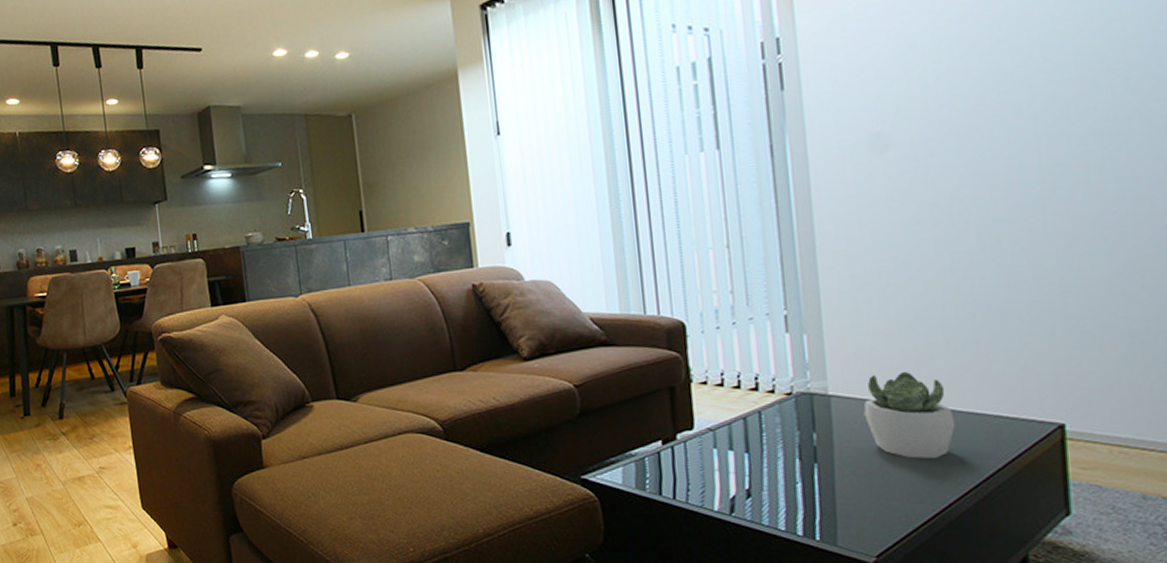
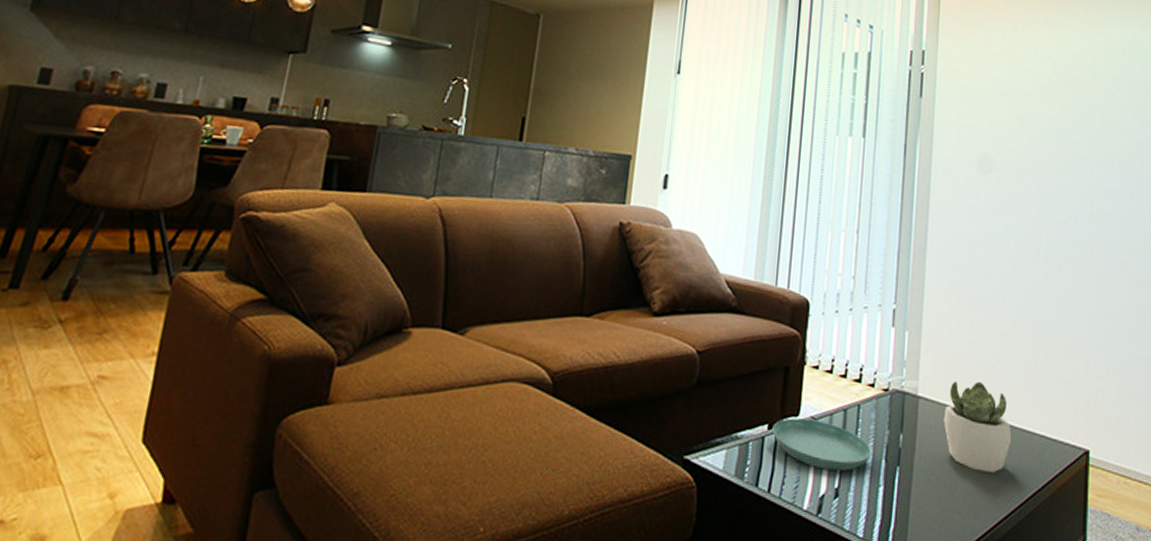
saucer: none [666,430,782,474] -> present [772,418,872,471]

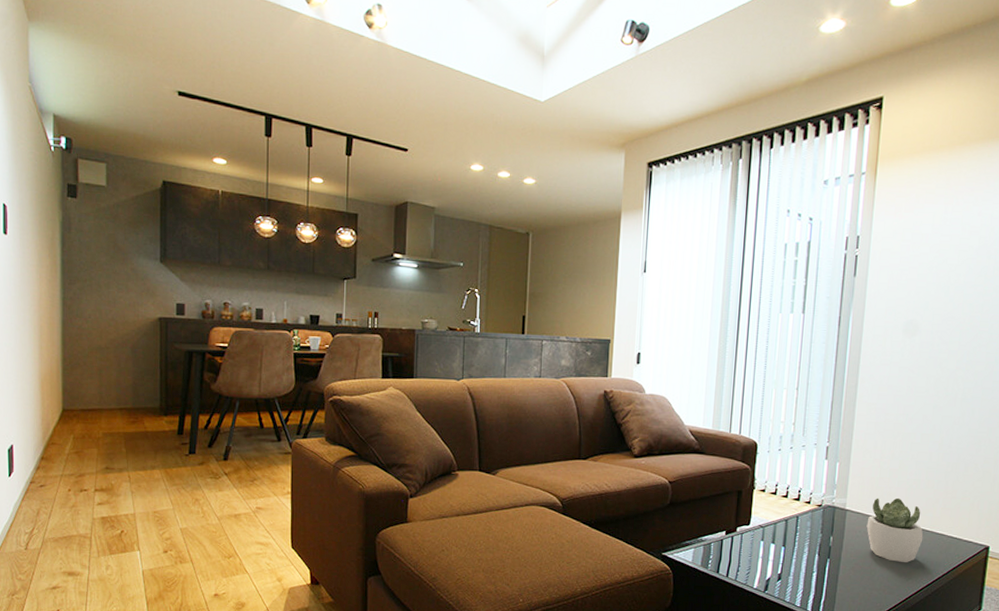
saucer: present [772,418,872,471] -> none [729,526,808,562]

